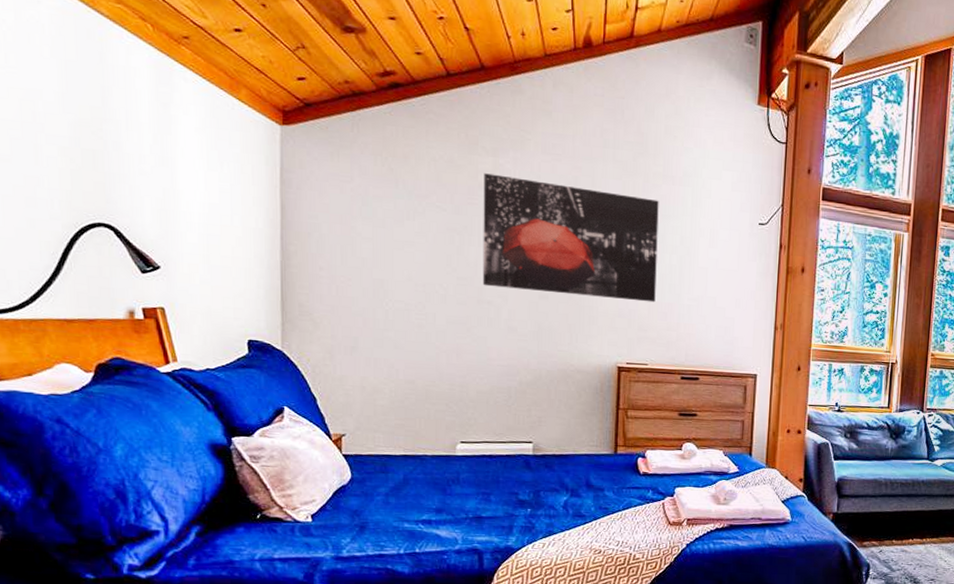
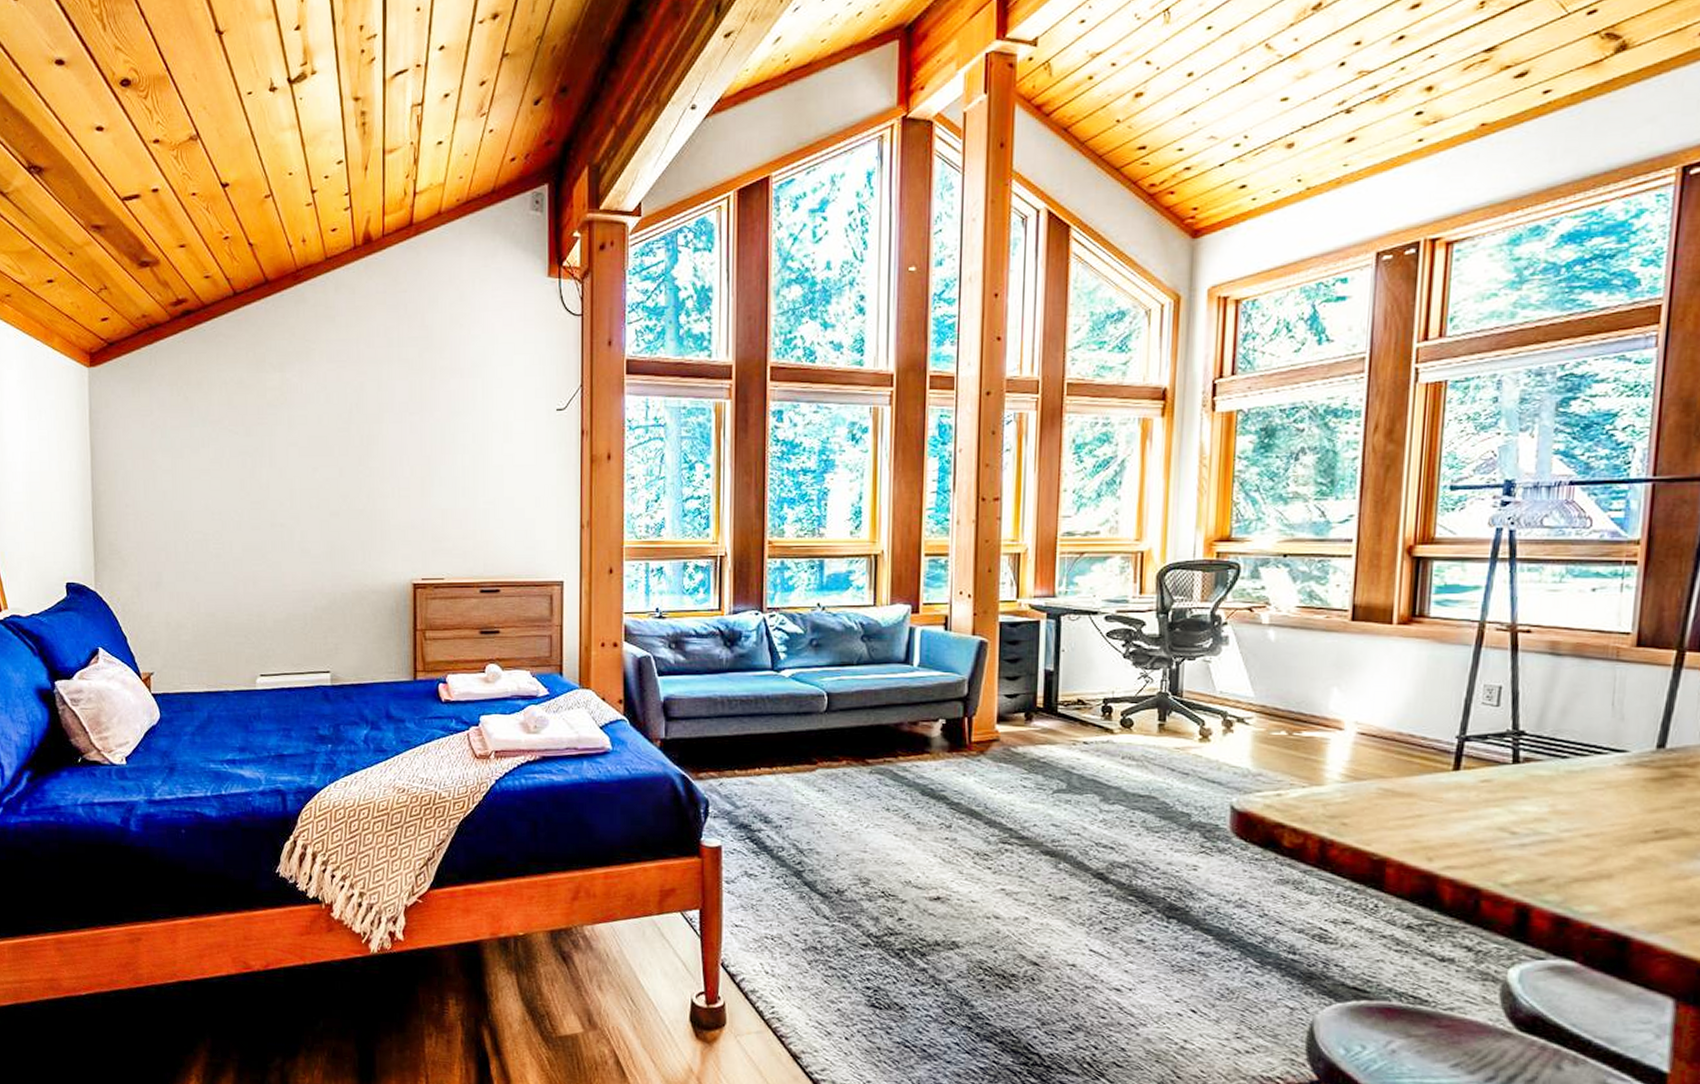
wall art: present [482,173,659,303] -> none [272,390,449,510]

